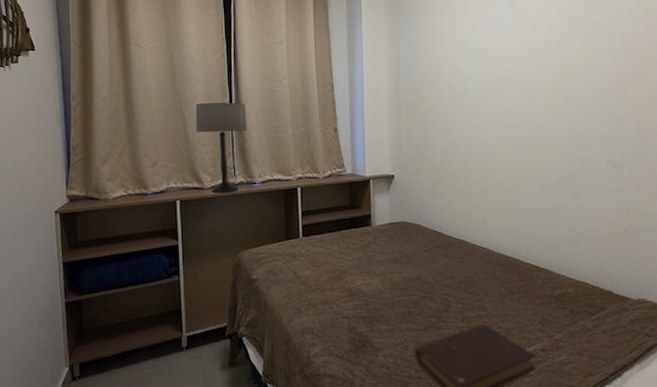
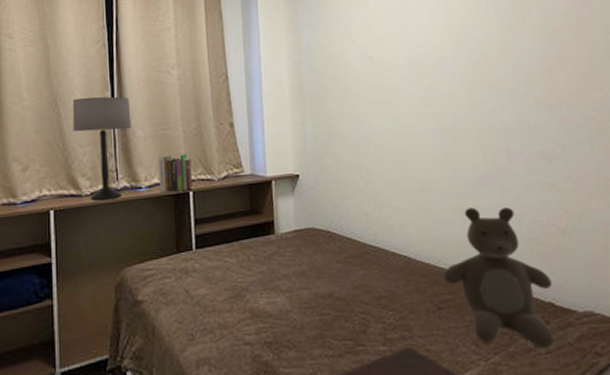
books: none [271,154,301,188] -> present [158,154,193,193]
teddy bear: none [516,208,612,329] -> present [442,207,555,349]

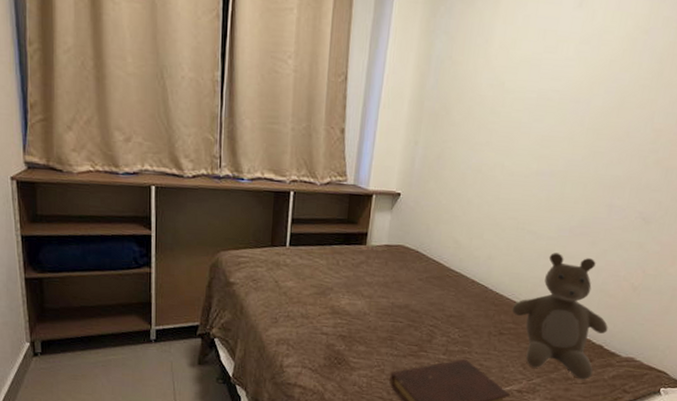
table lamp: present [72,96,132,201] -> none [178,73,240,186]
books: present [158,154,193,193] -> none [261,151,297,190]

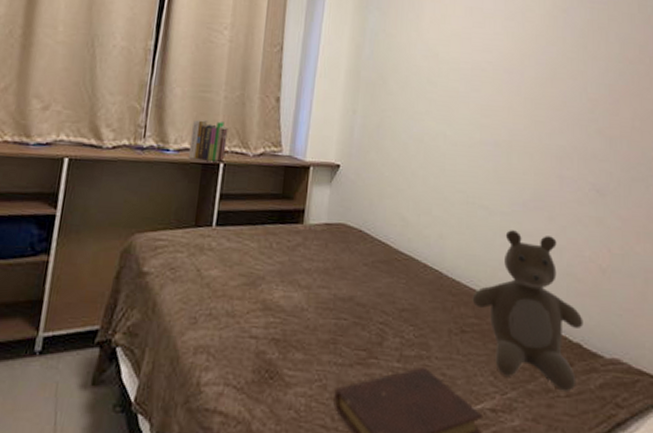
books: none [261,151,297,190] -> present [188,120,228,162]

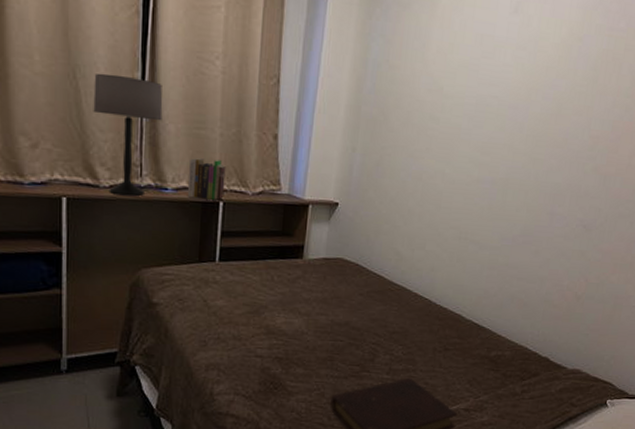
table lamp: none [106,42,173,157] -> present [93,73,163,196]
teddy bear: present [472,230,583,392] -> none [456,263,554,395]

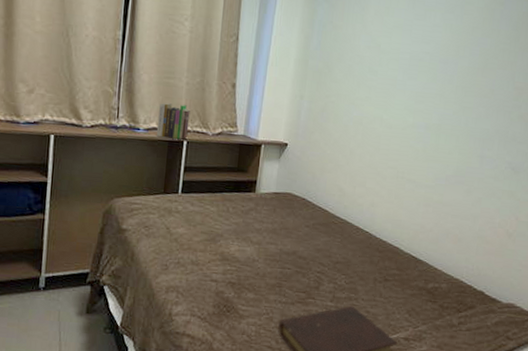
table lamp: present [93,73,163,196] -> none [81,32,139,135]

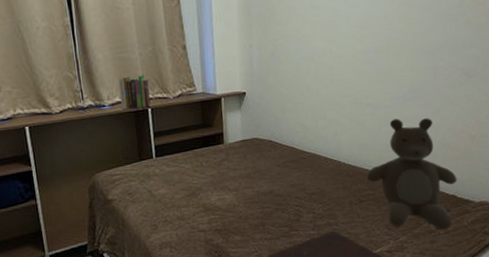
teddy bear: none [395,200,488,327] -> present [366,118,457,230]

